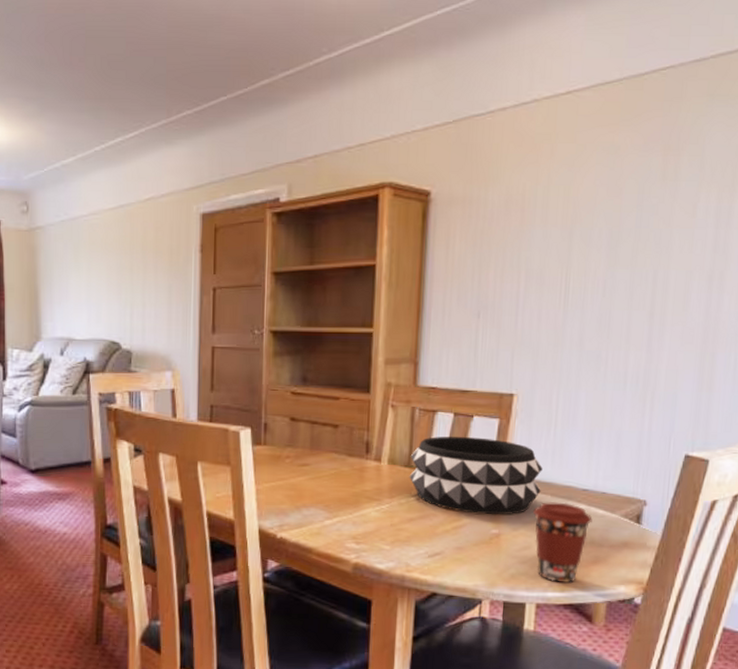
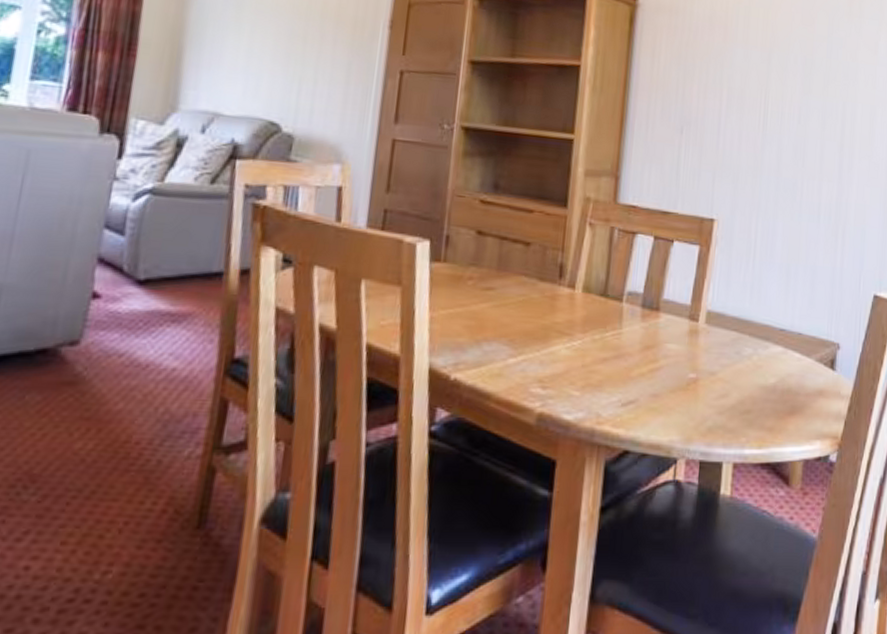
decorative bowl: present [409,437,543,515] -> none [604,262,741,357]
coffee cup: present [533,502,592,584] -> none [731,342,789,438]

